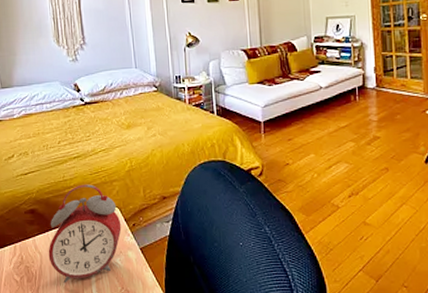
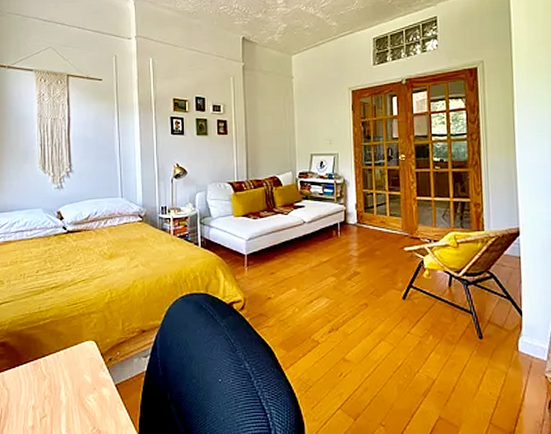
alarm clock: present [48,184,122,283] -> none [17,316,97,423]

